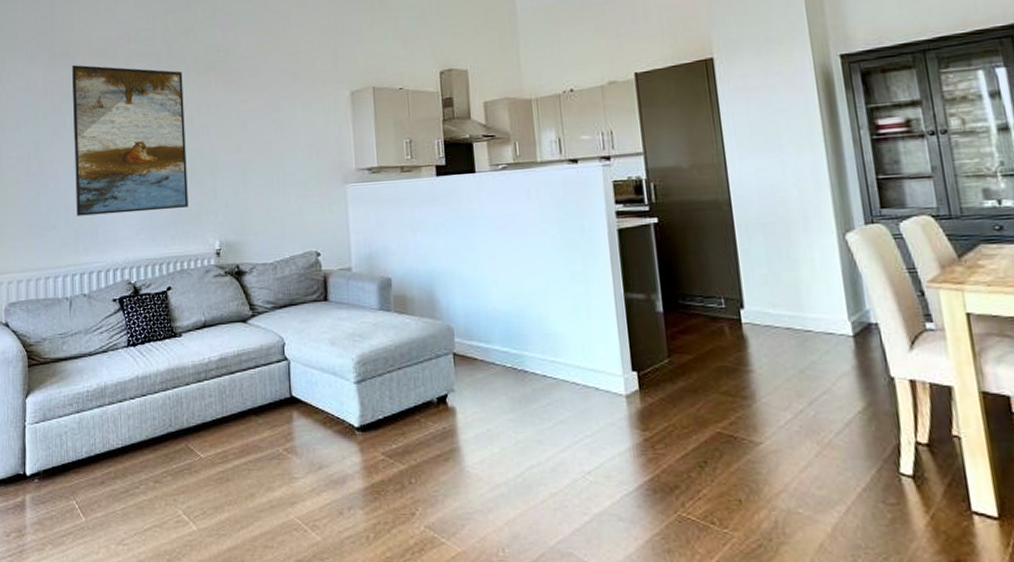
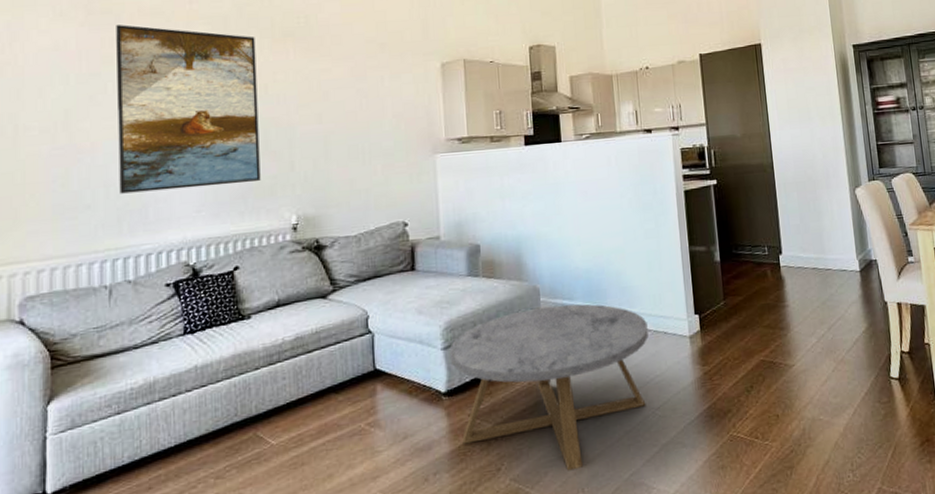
coffee table: none [362,347,577,527] -> present [449,304,649,471]

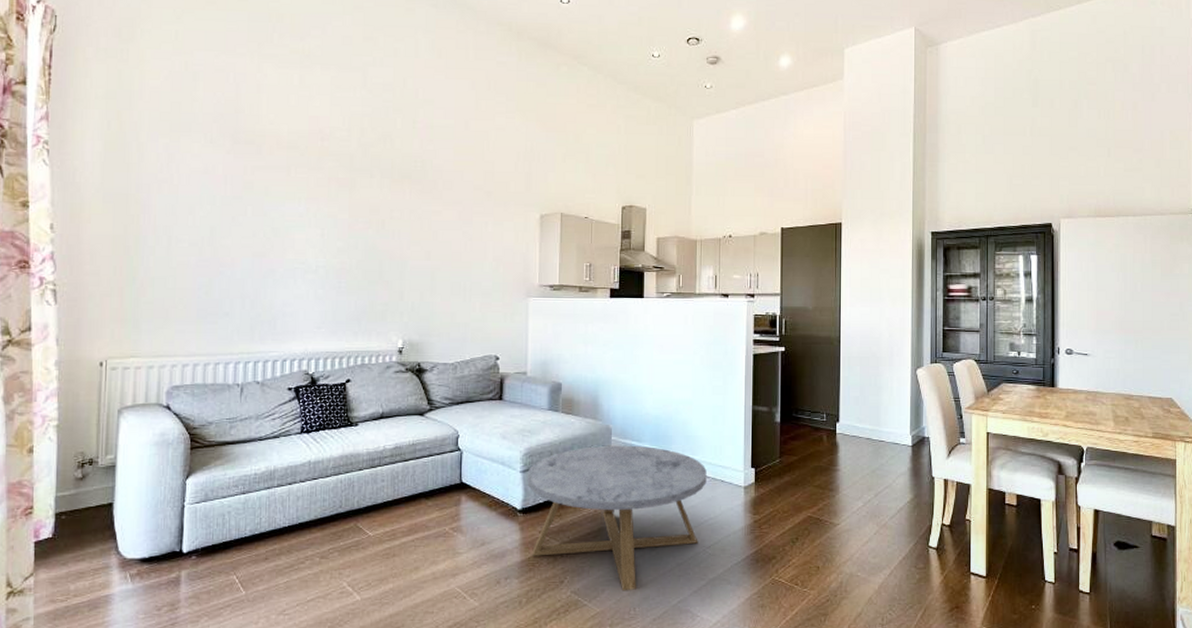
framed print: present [116,25,261,194] -> none [253,155,377,307]

